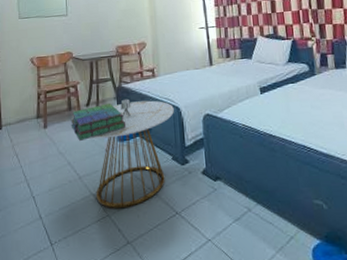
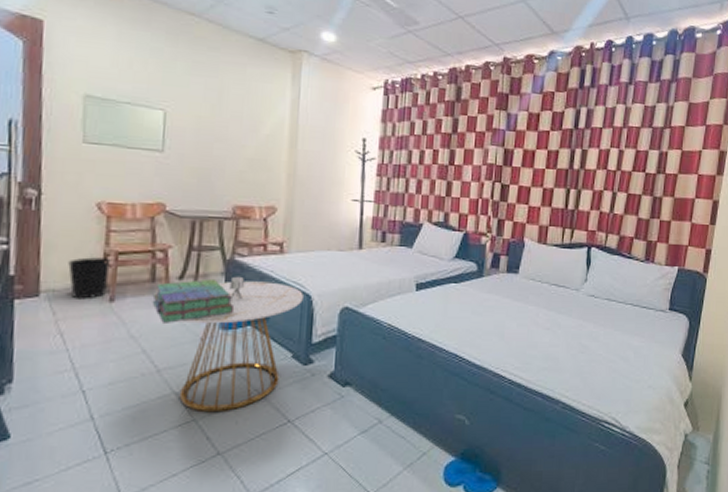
wastebasket: none [17,96,42,129] -> present [68,257,111,300]

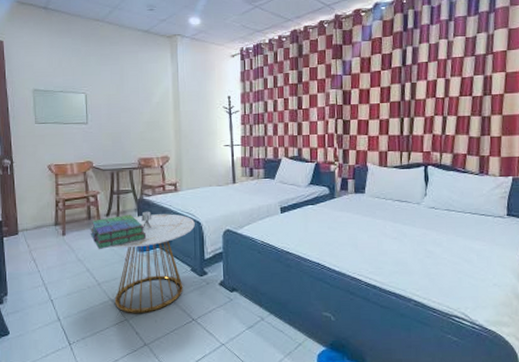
wastebasket: present [68,257,111,300] -> none [34,204,61,235]

